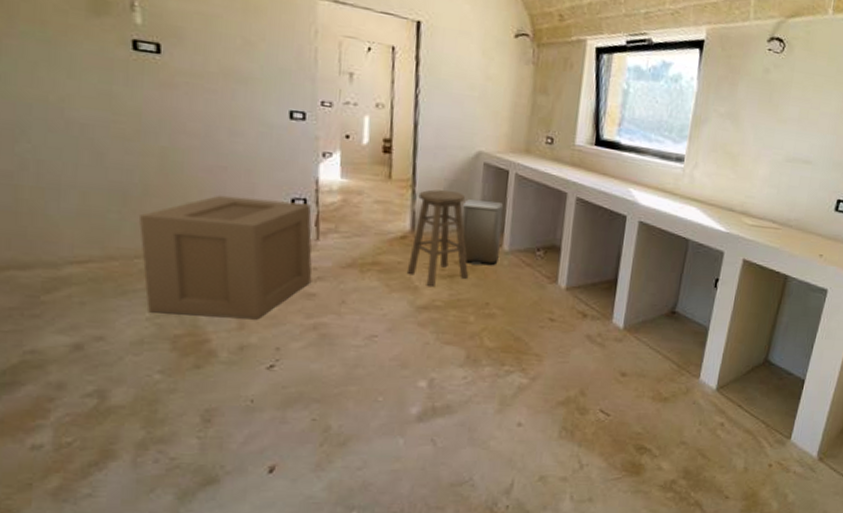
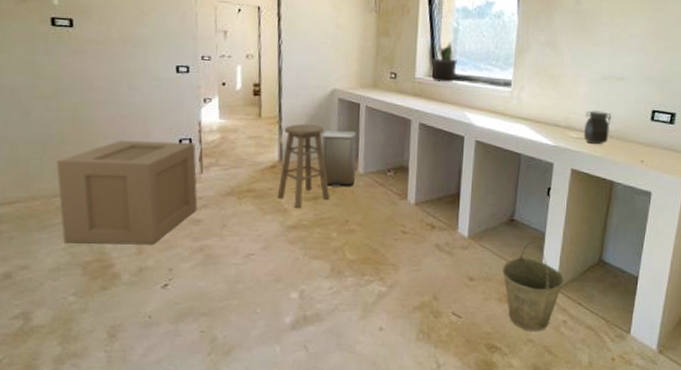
planter: none [593,102,625,153] -> present [431,40,457,83]
bucket: none [658,336,726,433] -> present [501,241,565,331]
jar: none [759,194,792,235] -> present [583,109,611,145]

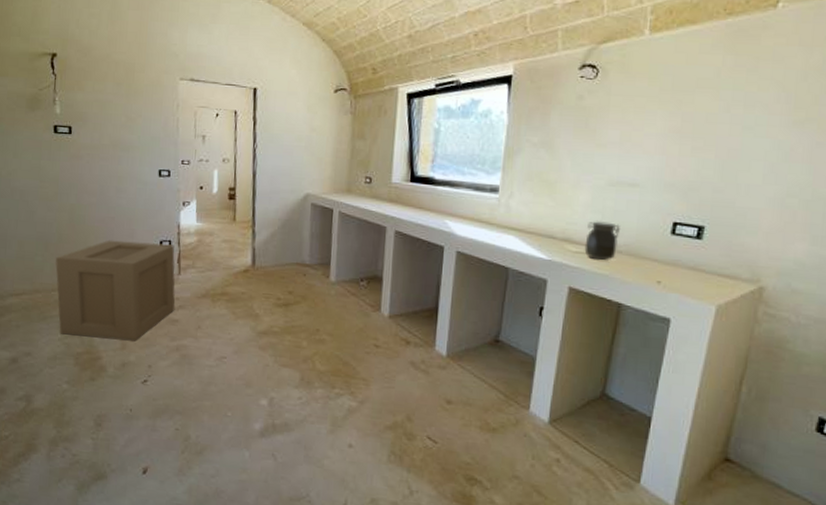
bar stool: present [277,124,329,208] -> none [249,229,300,314]
pedal bin: present [321,129,357,188] -> none [293,235,330,296]
planter: present [431,40,457,83] -> none [409,142,438,188]
bucket: present [501,241,565,331] -> none [484,366,559,467]

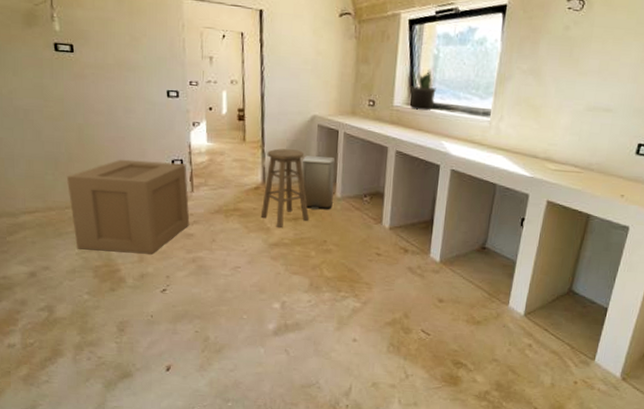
bar stool: none [249,229,300,314] -> present [260,148,309,227]
pedal bin: none [293,235,330,296] -> present [301,155,336,210]
planter: none [409,142,438,188] -> present [409,67,436,111]
jar: present [584,220,620,261] -> none [562,141,594,178]

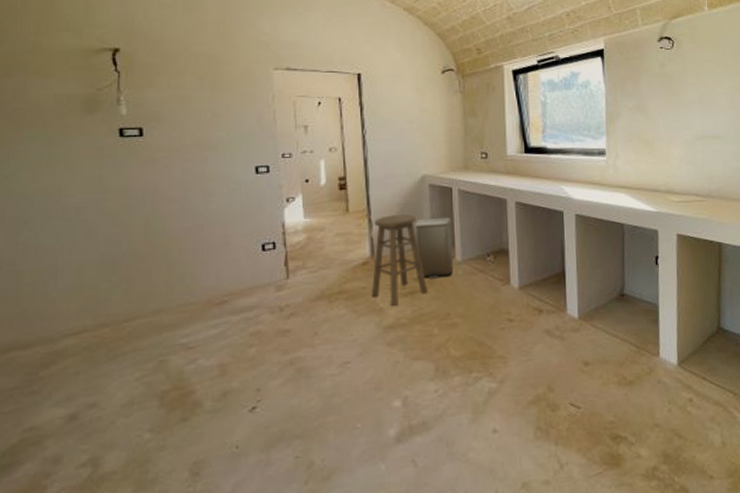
storage box: present [67,159,190,255] -> none [128,246,285,373]
planter: present [409,67,436,111] -> none [520,115,549,158]

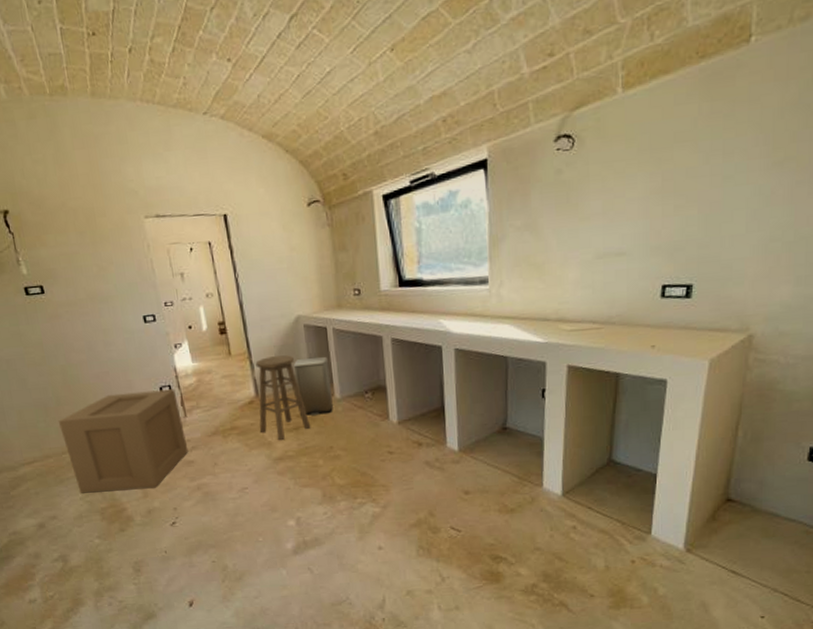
storage box: none [128,246,285,373] -> present [59,389,189,494]

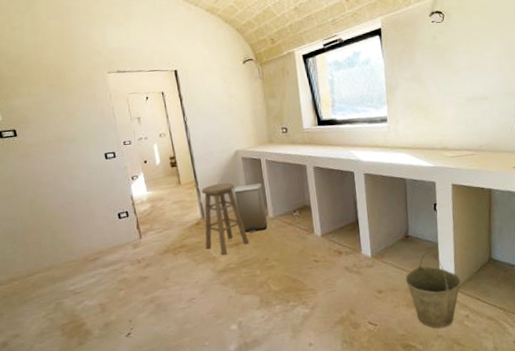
storage box: present [59,389,189,494] -> none [25,214,143,312]
bucket: none [498,447,570,539] -> present [405,251,462,328]

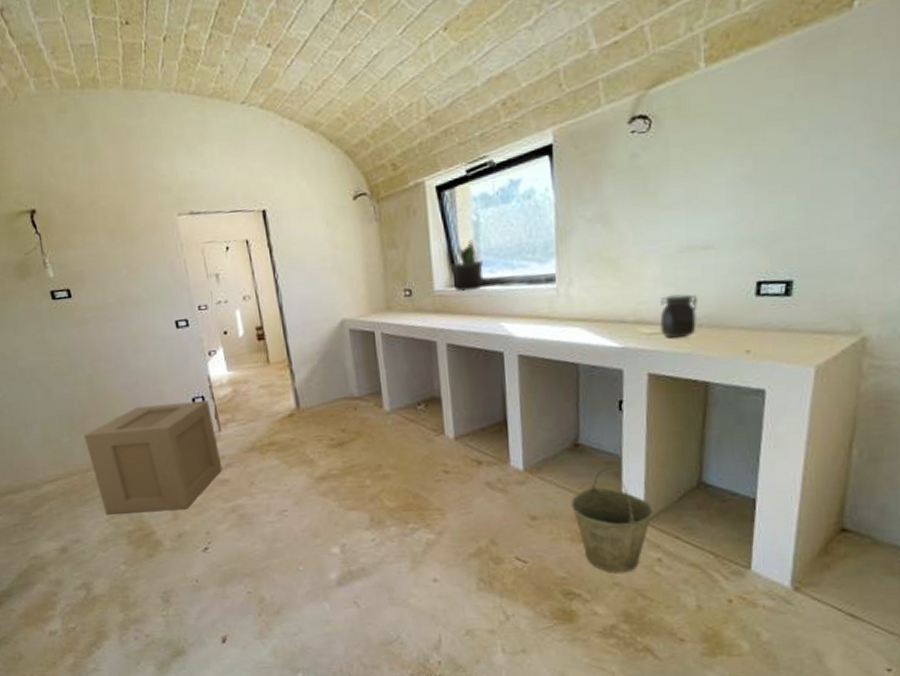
storage box: none [25,214,143,312] -> present [84,400,223,515]
bar stool: present [201,182,248,255] -> none [296,363,356,457]
pedal bin: present [233,182,267,233] -> none [337,363,382,431]
planter: none [312,92,338,129] -> present [448,239,484,292]
jar: none [457,129,481,160] -> present [660,293,698,339]

